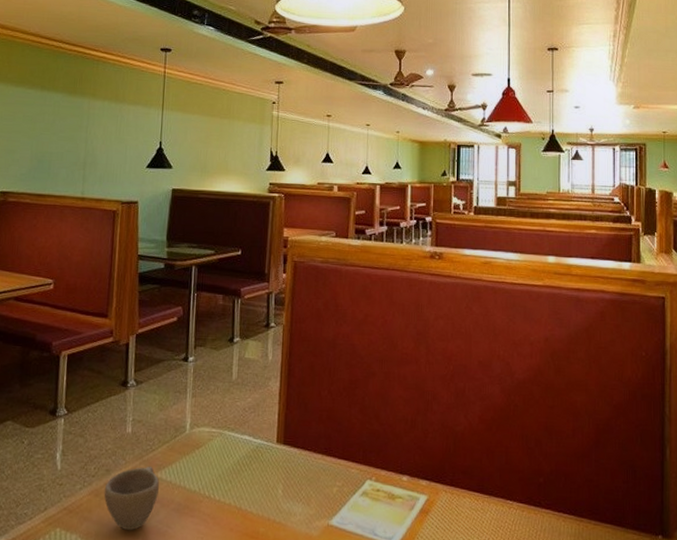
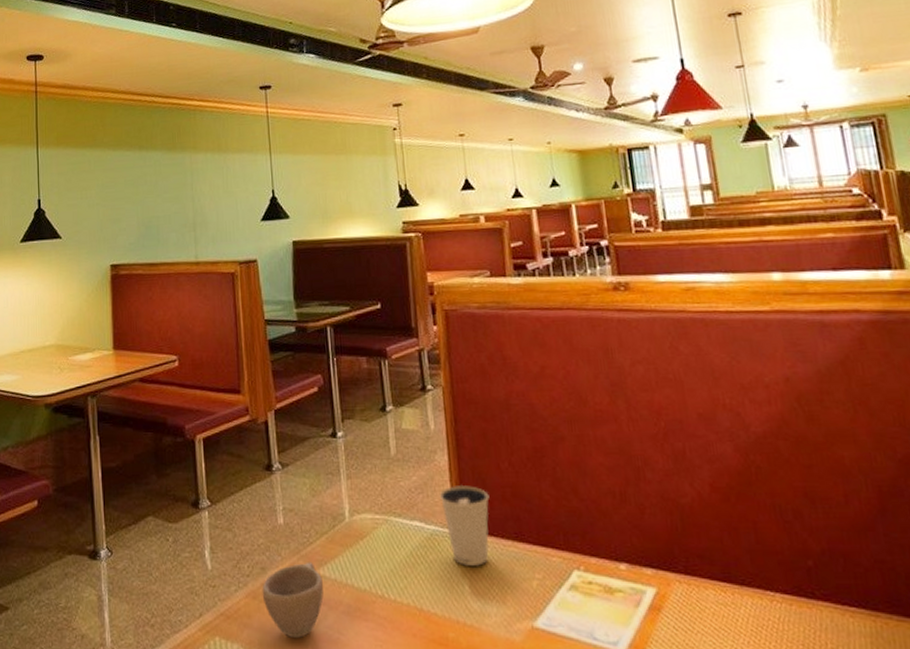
dixie cup: none [268,407,309,474] -> present [439,484,490,566]

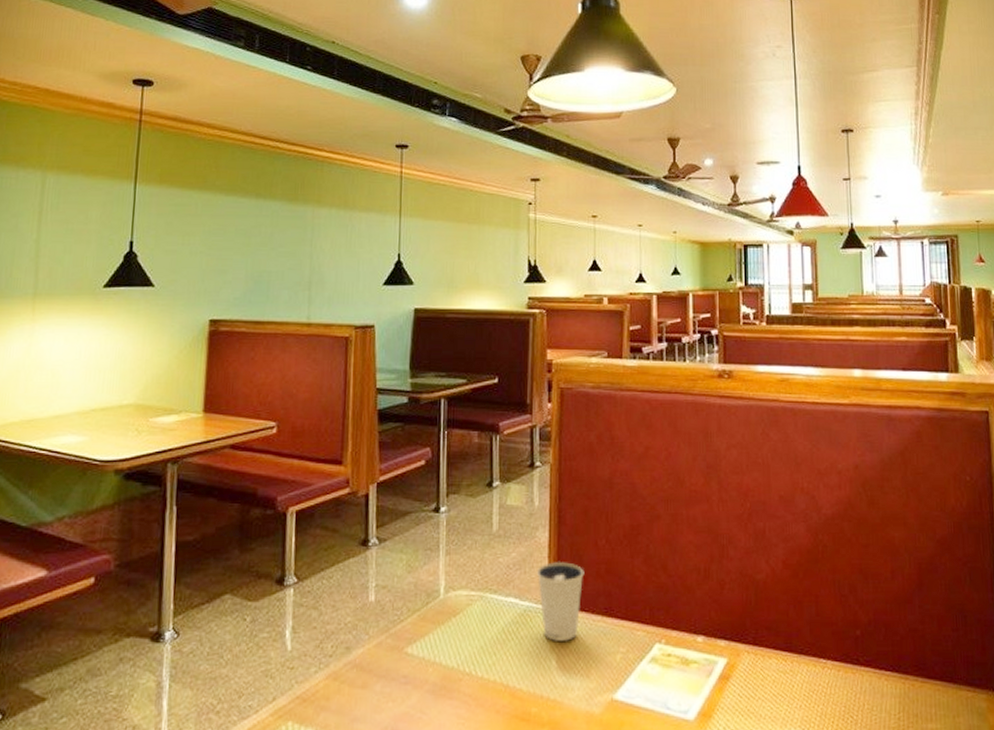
cup: present [262,561,324,638] -> none [344,640,411,719]

